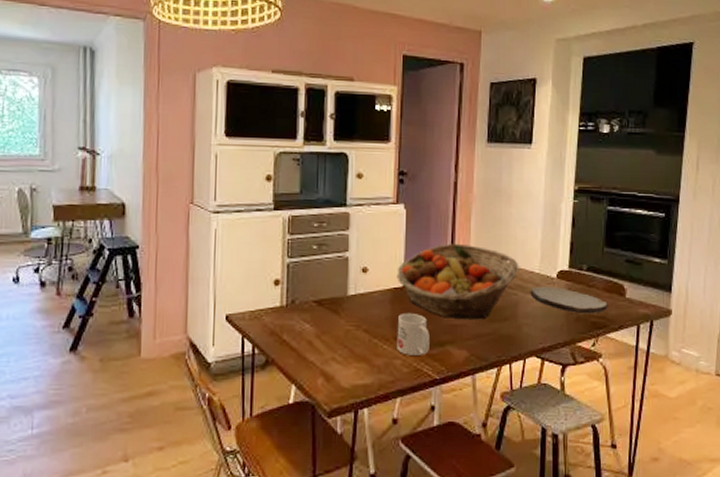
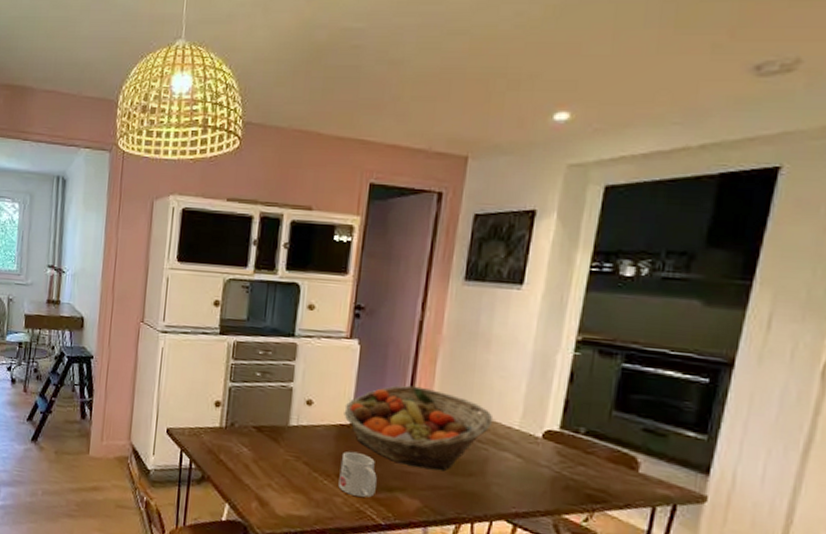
plate: present [530,287,608,314] -> none [504,444,611,486]

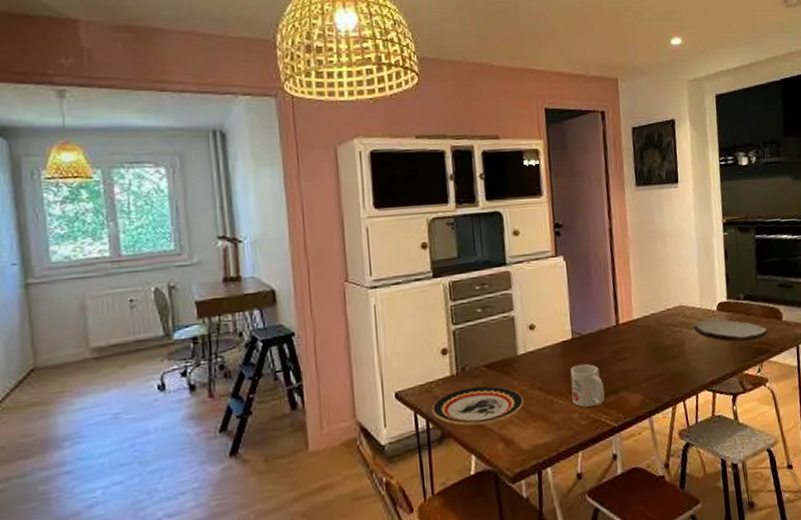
plate: none [196,441,287,481] -> present [431,385,524,426]
fruit basket: present [344,385,494,472] -> none [563,288,681,364]
plate: none [504,444,611,486] -> present [694,319,768,343]

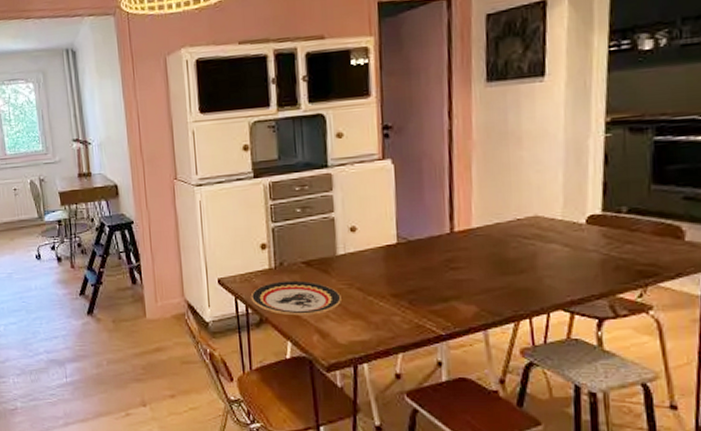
mug: present [570,364,605,408] -> none [393,269,432,313]
plate: present [694,319,768,343] -> none [551,234,659,263]

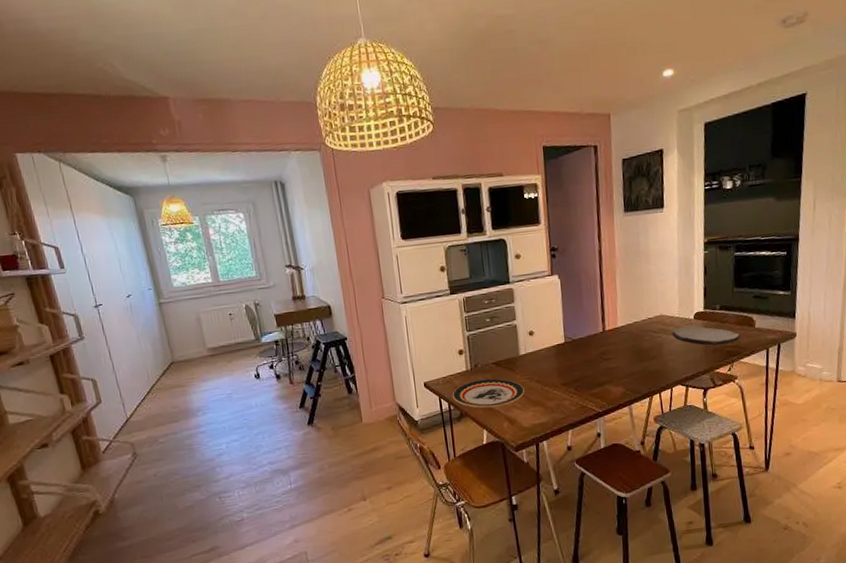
plate: none [551,234,659,263] -> present [672,326,740,347]

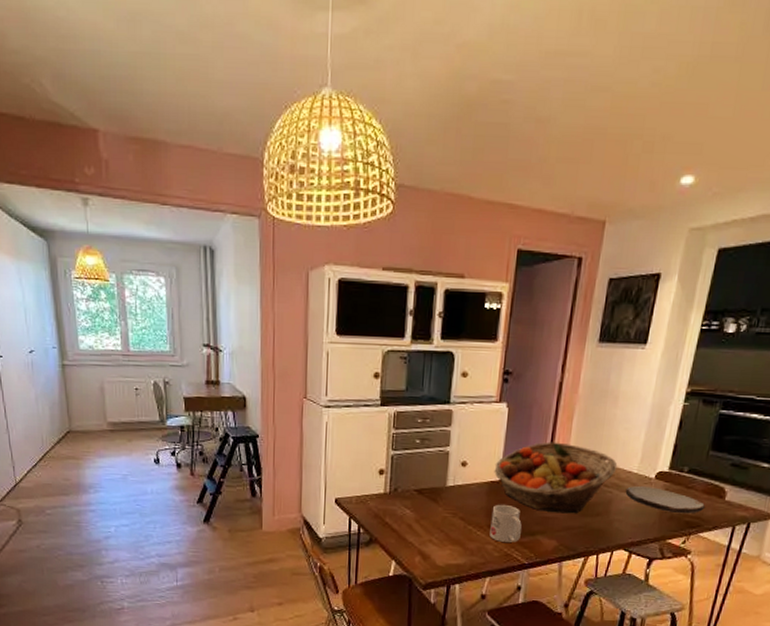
plate: present [452,378,525,408] -> none [363,505,445,539]
fruit basket: none [557,301,661,363] -> present [494,441,618,514]
mug: none [562,362,591,397] -> present [489,504,522,543]

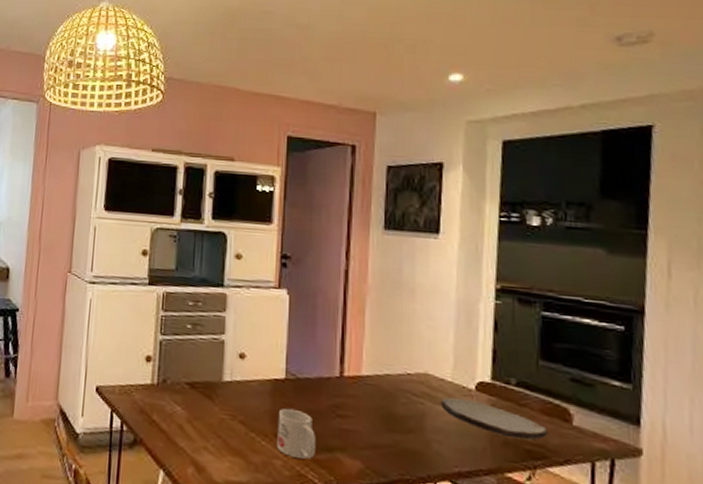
fruit basket: present [494,441,618,514] -> none [277,336,426,429]

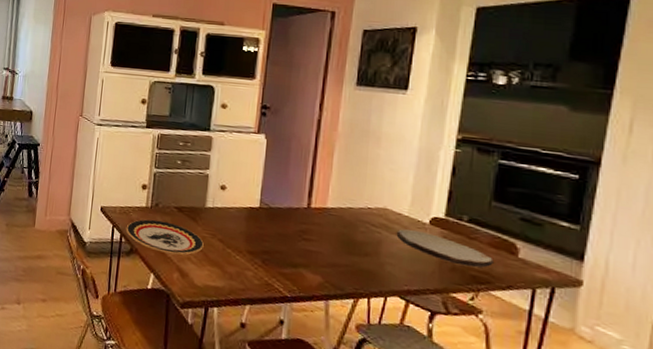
plate: none [127,399,222,444] -> present [126,219,204,255]
mug: present [277,408,316,460] -> none [249,231,283,272]

